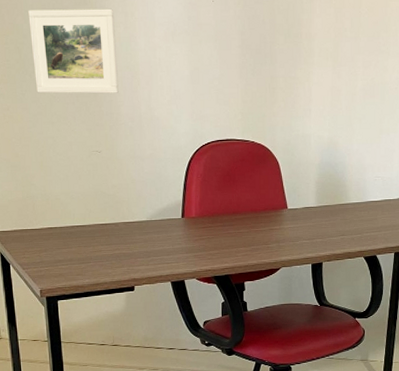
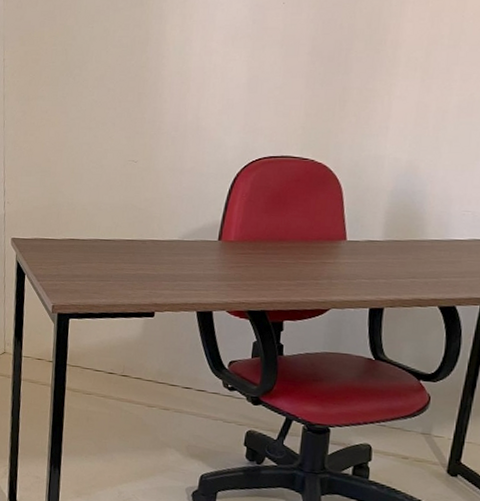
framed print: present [28,8,119,94] -> none [78,10,171,100]

